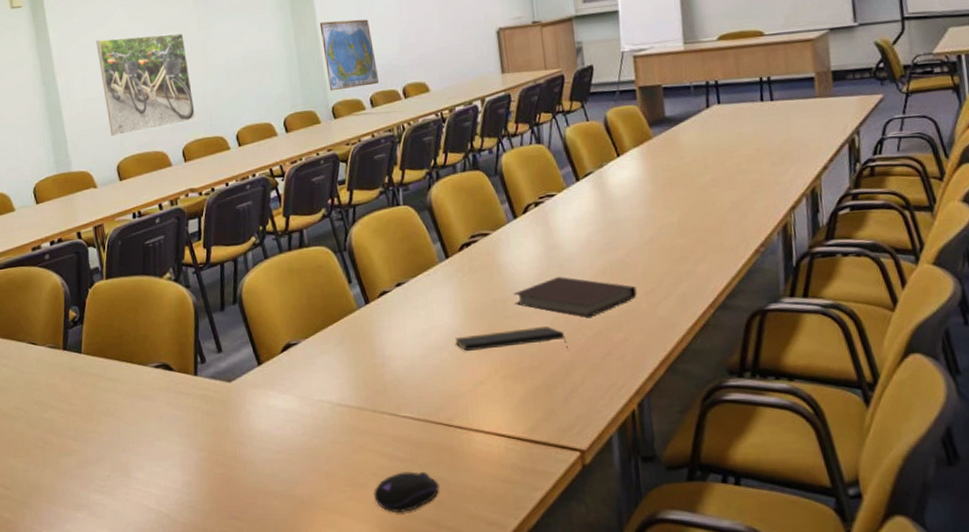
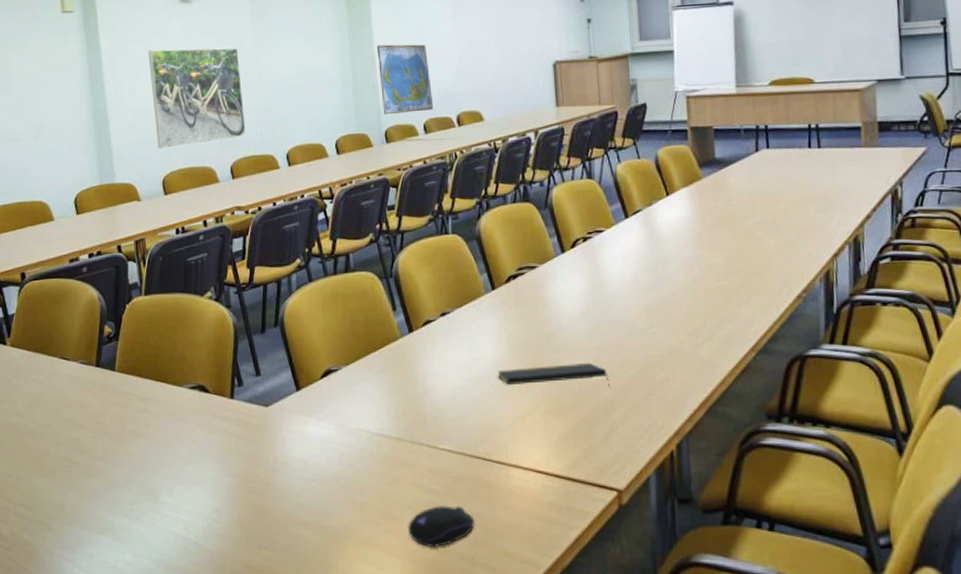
notebook: present [513,277,637,317] -> none [558,314,680,355]

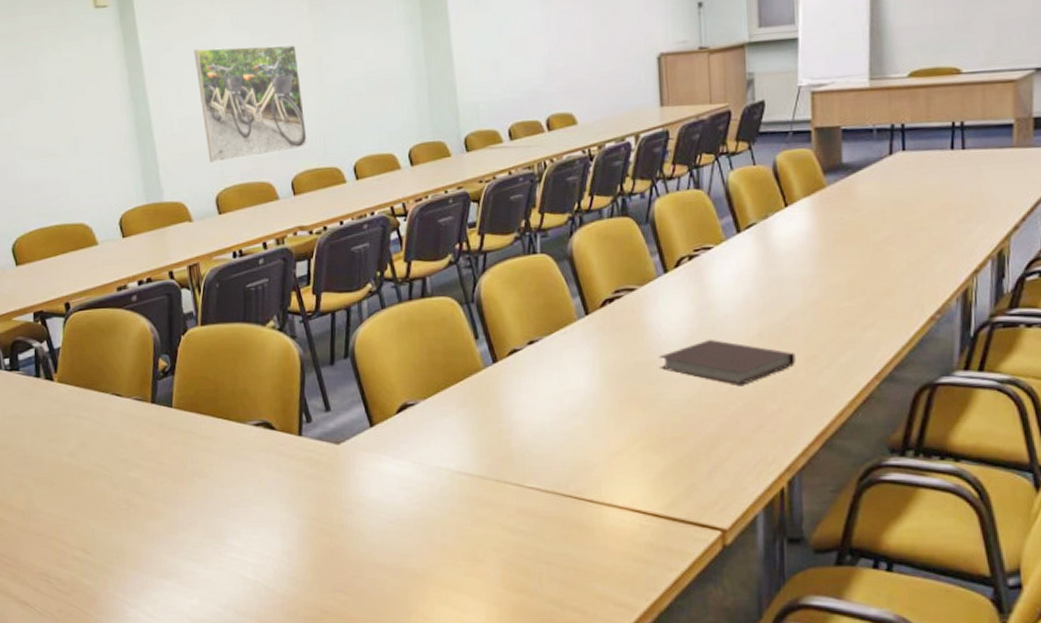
world map: present [376,44,434,115] -> none [454,36,520,120]
computer mouse: present [408,506,475,547] -> none [493,547,565,590]
notepad: present [498,363,610,389] -> none [591,394,715,422]
notebook: none [558,314,680,355] -> present [658,340,796,385]

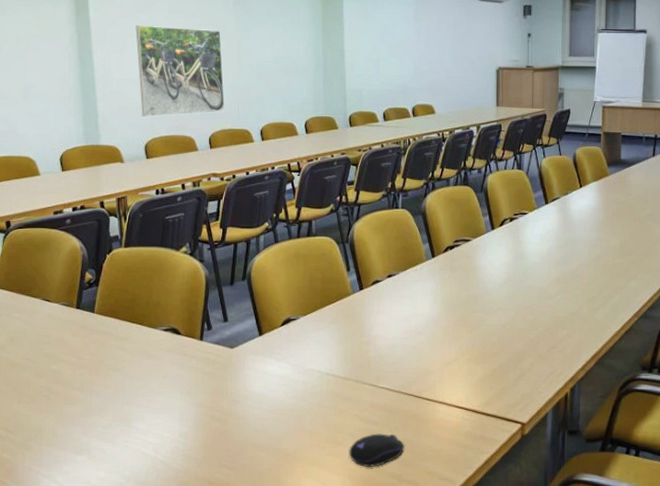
computer mouse: none [493,547,565,590] -> present [349,433,405,467]
notebook: present [658,340,796,385] -> none [484,281,581,316]

